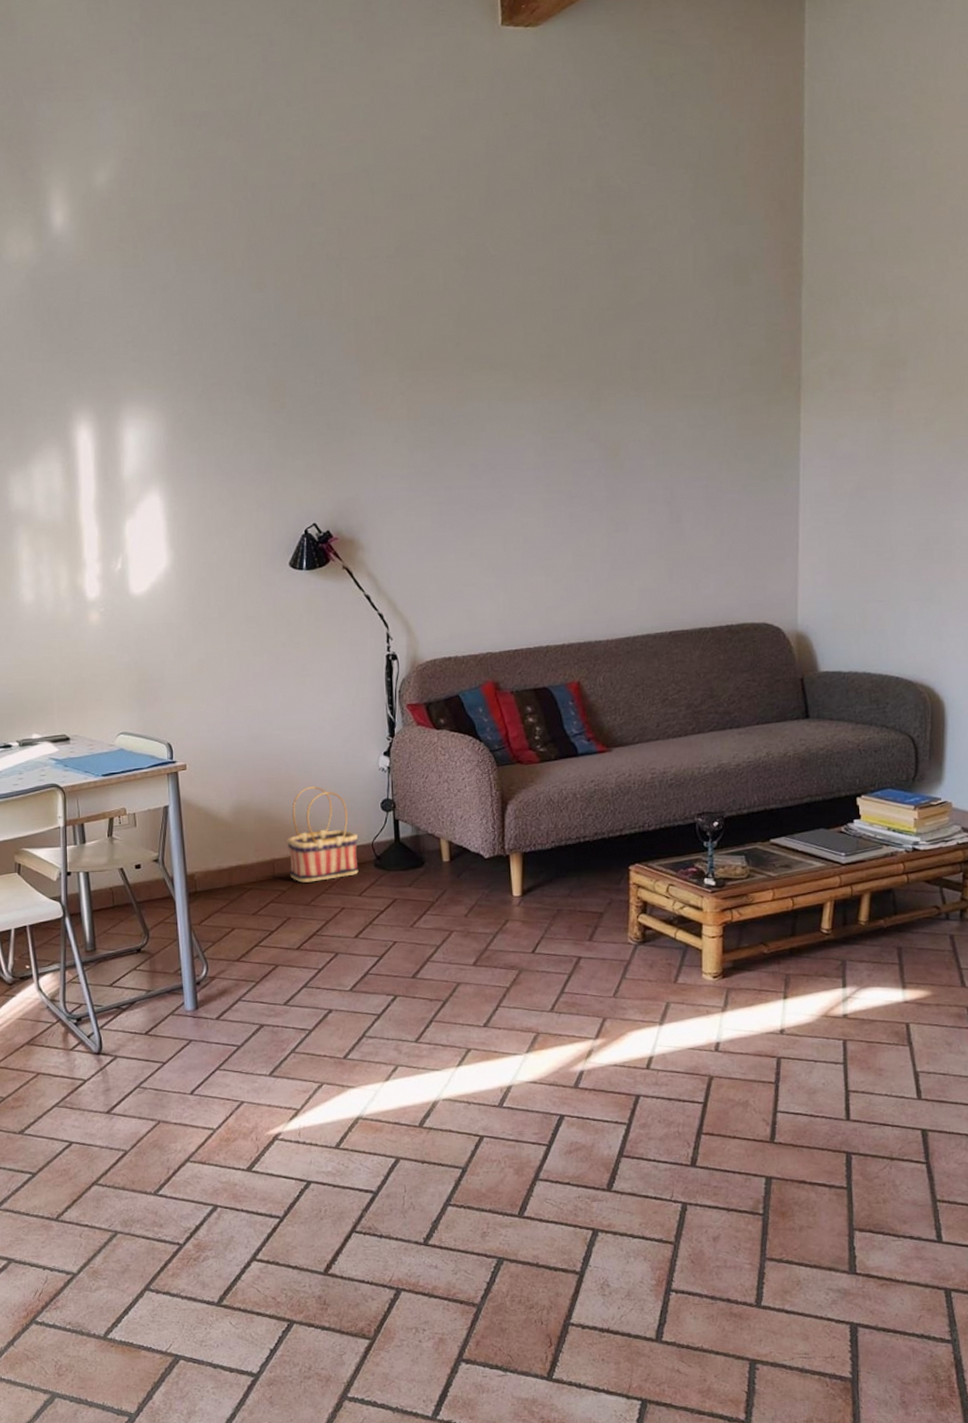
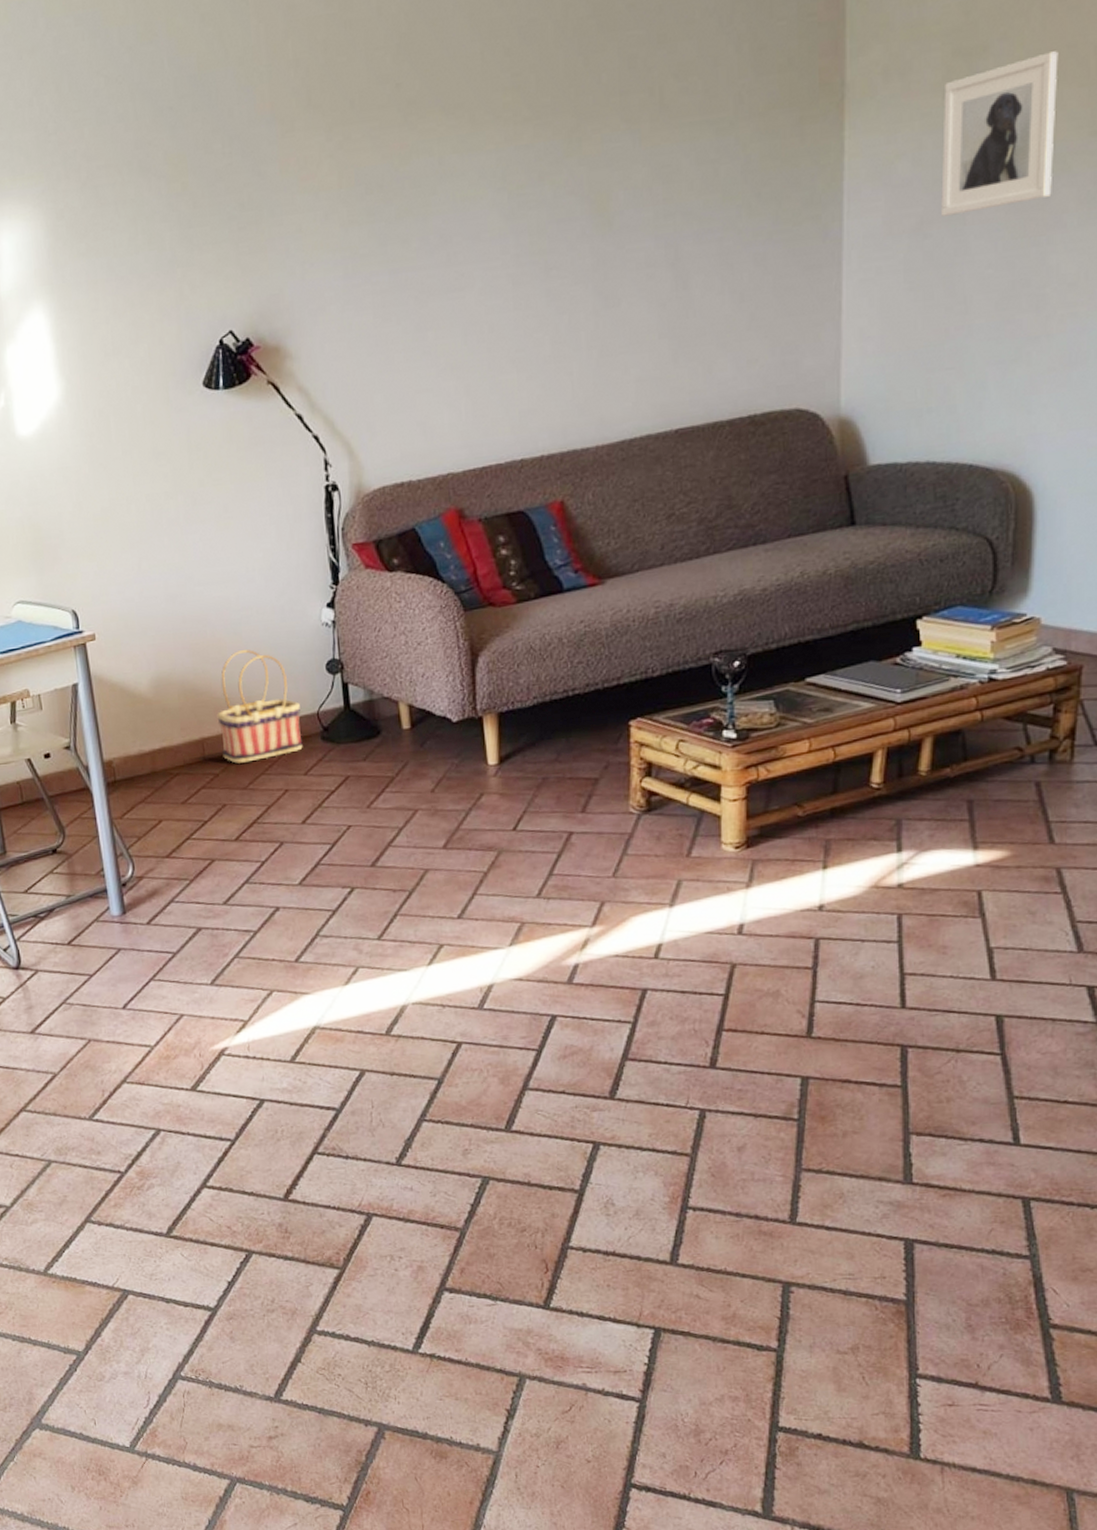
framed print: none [873,370,958,485] -> present [941,51,1058,217]

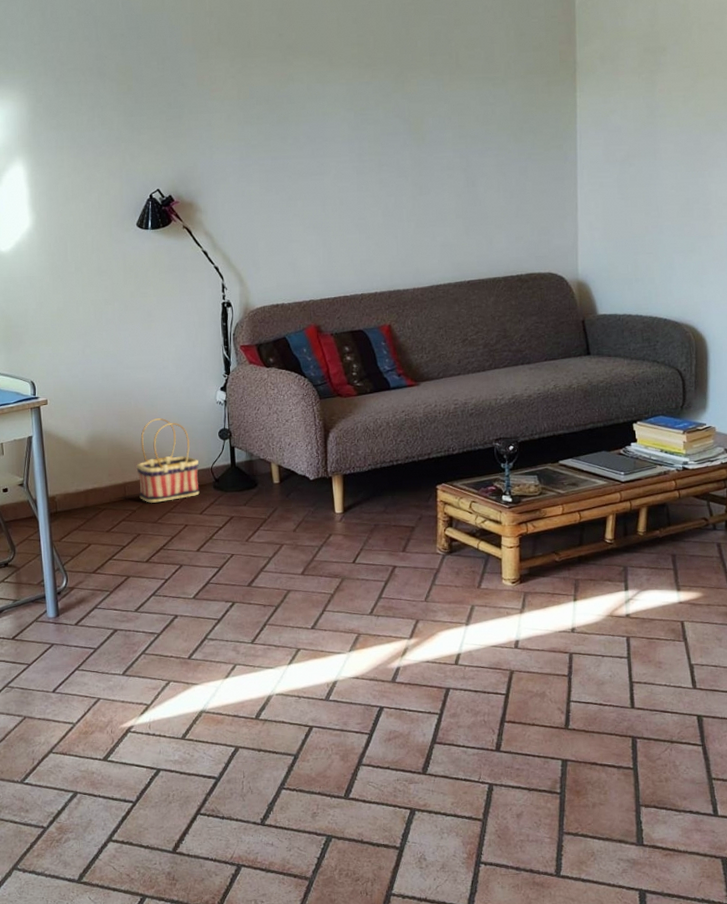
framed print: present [941,51,1058,217] -> none [639,55,711,153]

